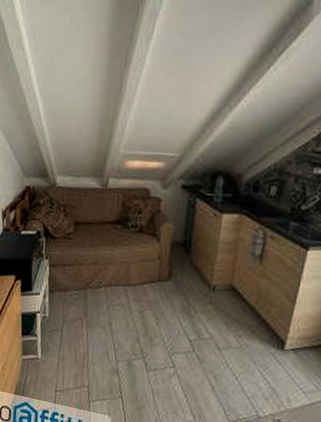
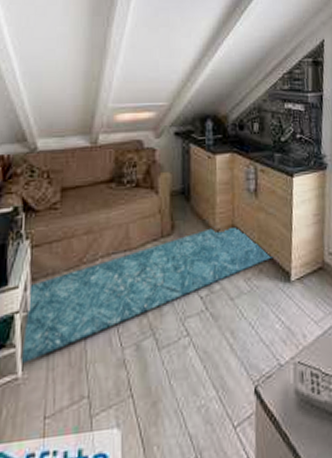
rug: none [41,282,271,350] -> present [22,226,275,364]

